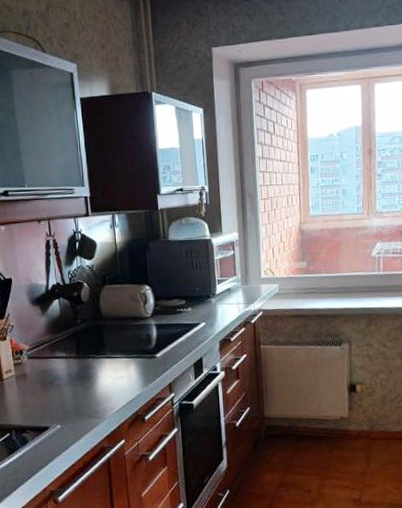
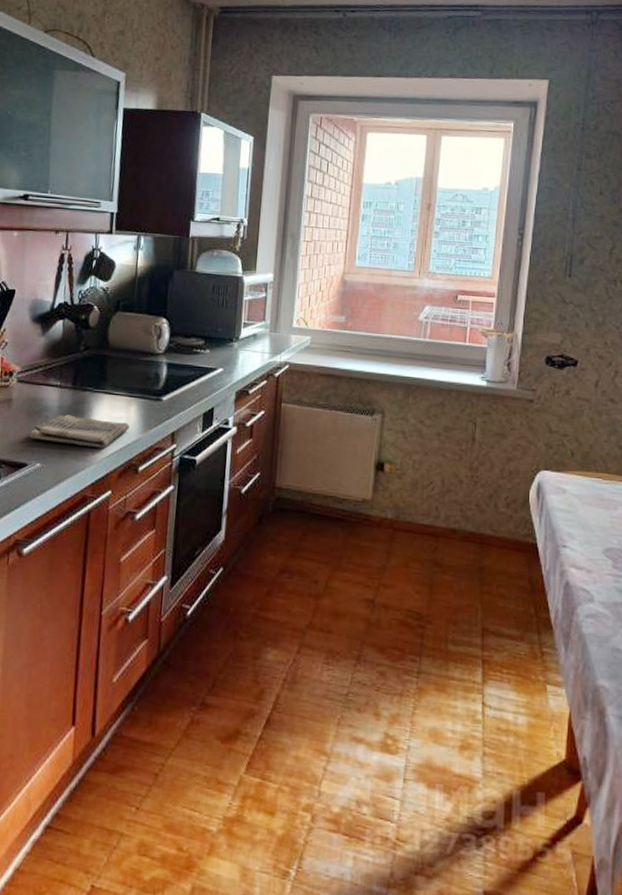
dish towel: none [47,380,132,406] -> present [30,414,130,449]

